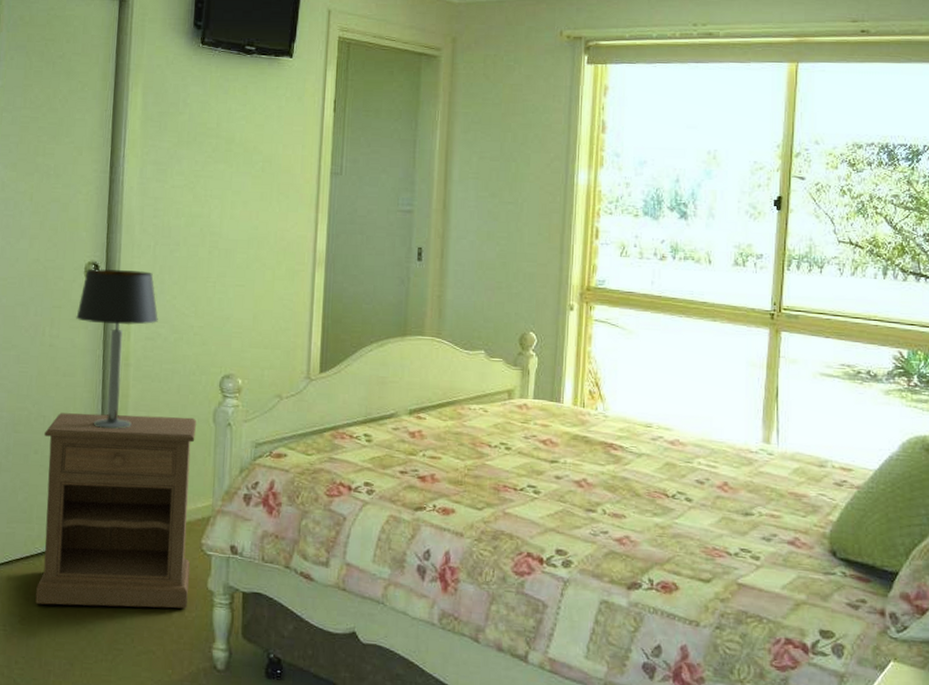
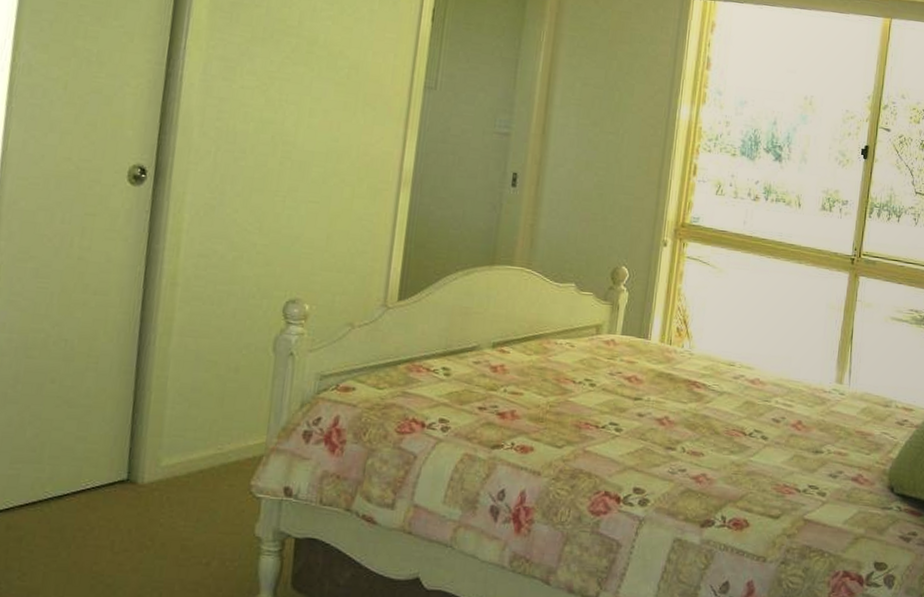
nightstand: present [35,413,196,609] -> none [41,336,253,558]
table lamp: present [76,268,158,429] -> none [113,173,215,357]

